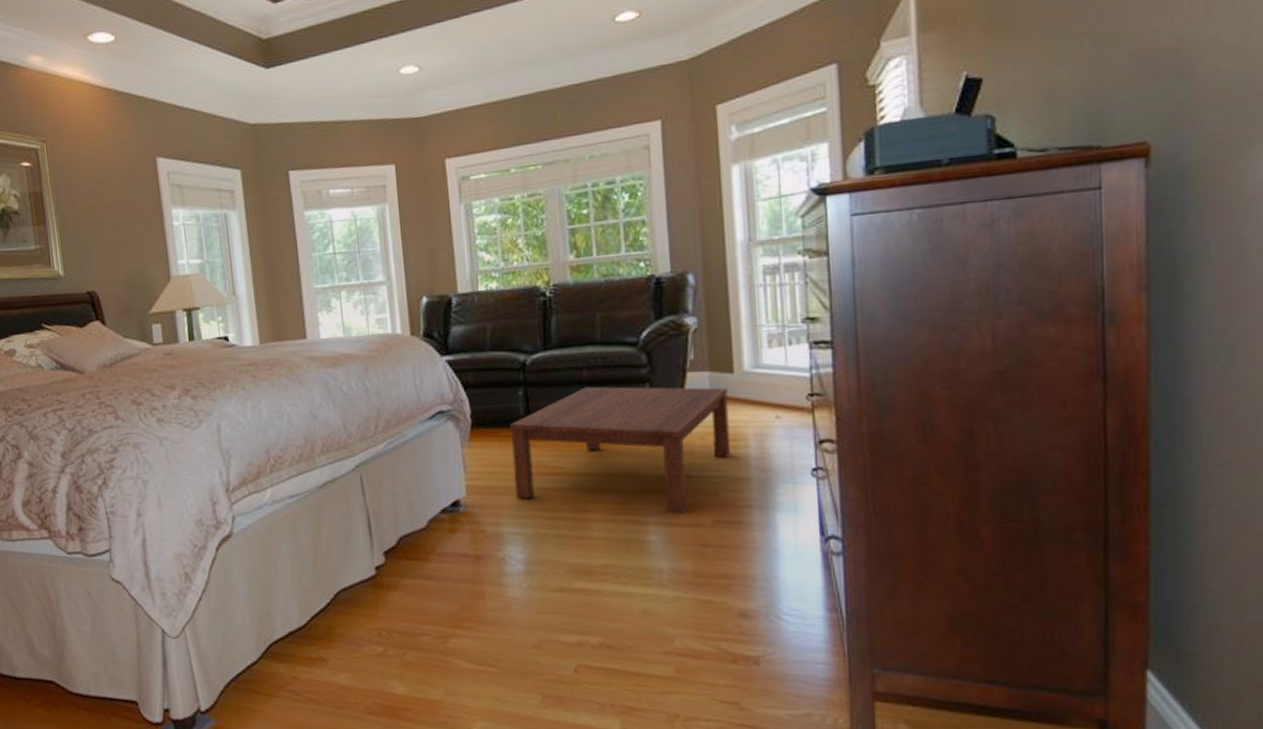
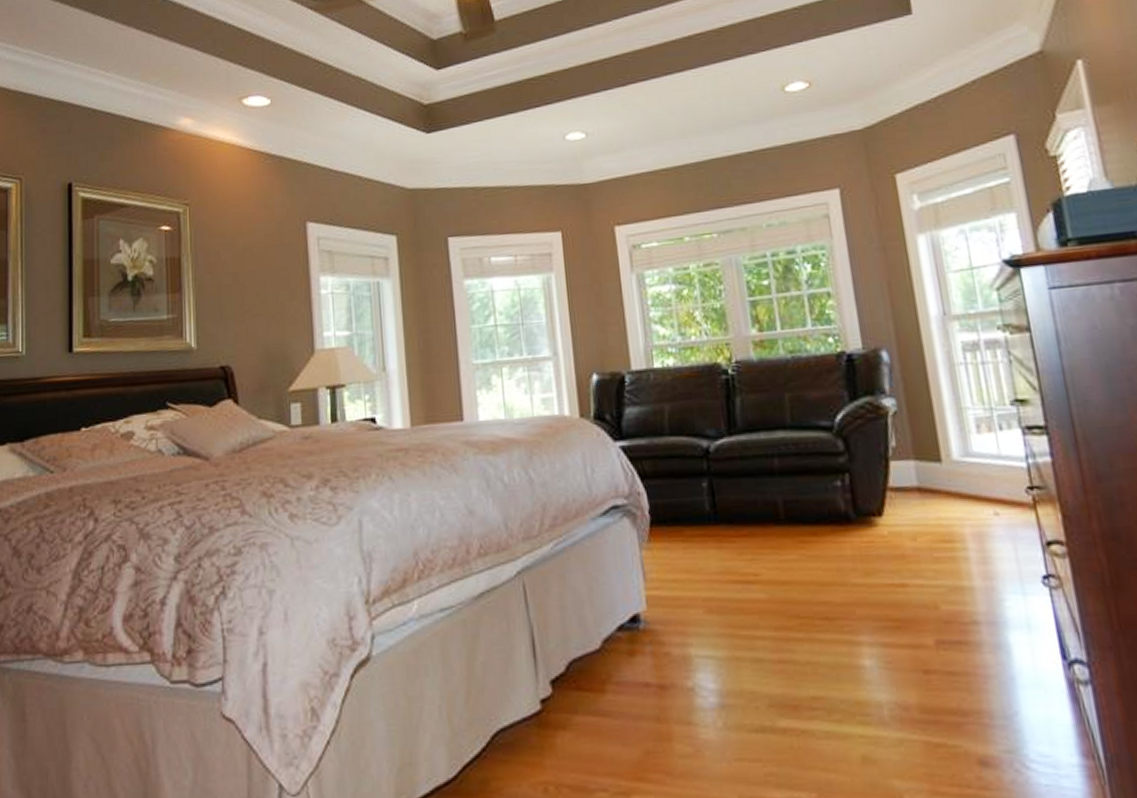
coffee table: present [510,386,731,514] -> none [694,477,949,632]

